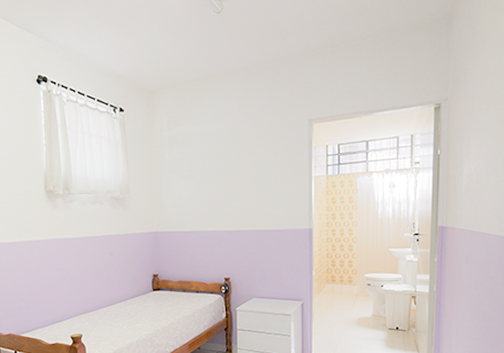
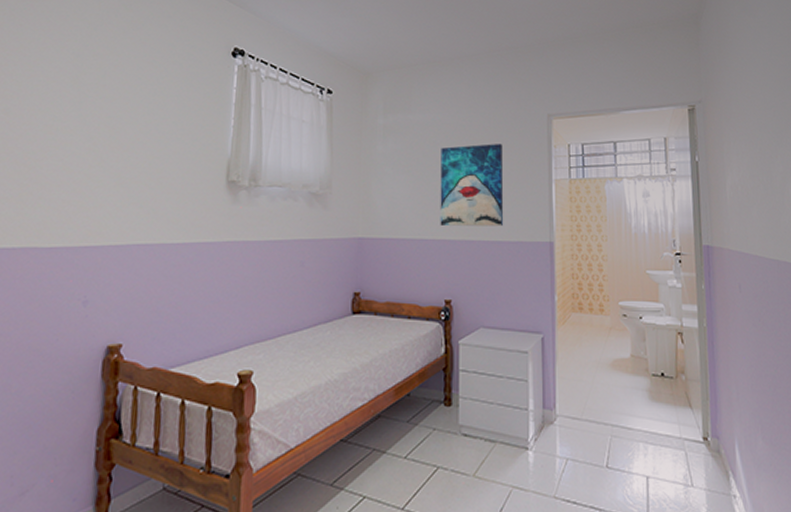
wall art: none [218,148,271,219] -> present [440,144,504,227]

